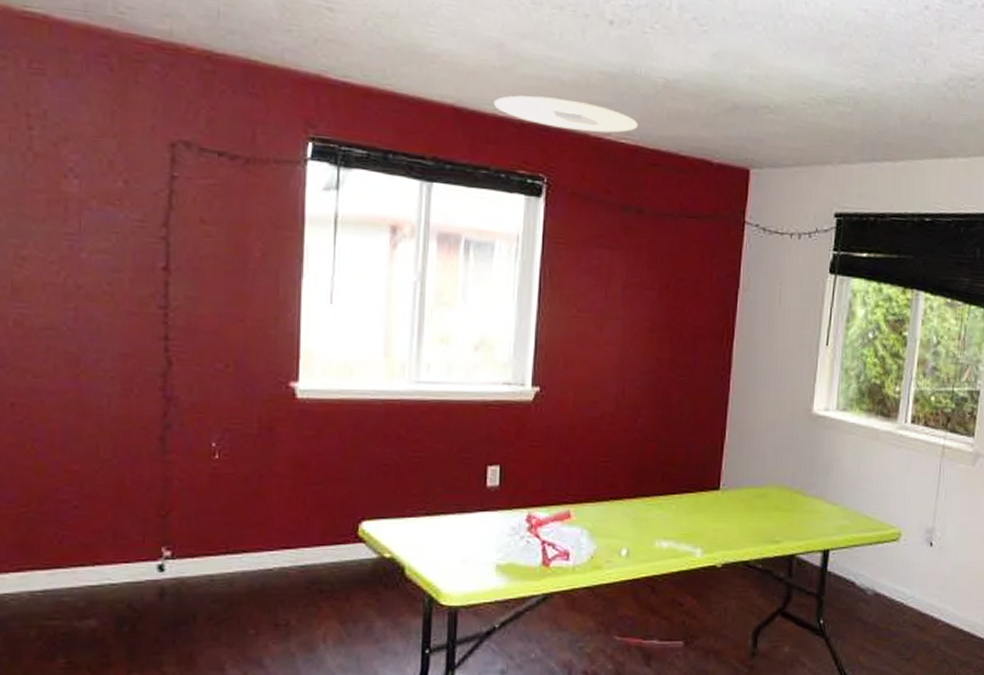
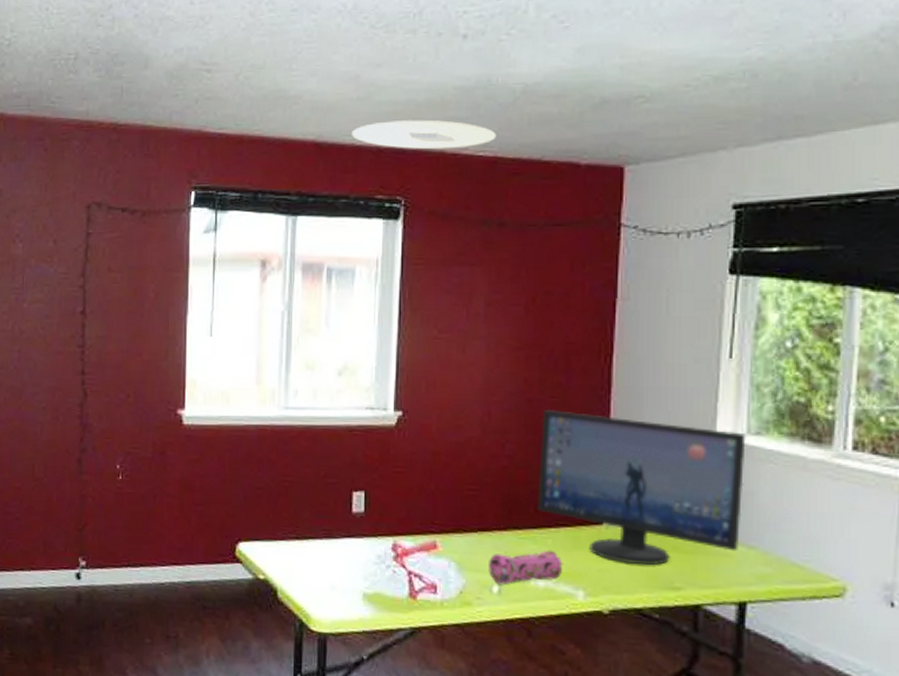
pencil case: none [618,514,685,547] -> present [489,550,563,584]
computer monitor: none [663,386,836,524] -> present [537,409,746,565]

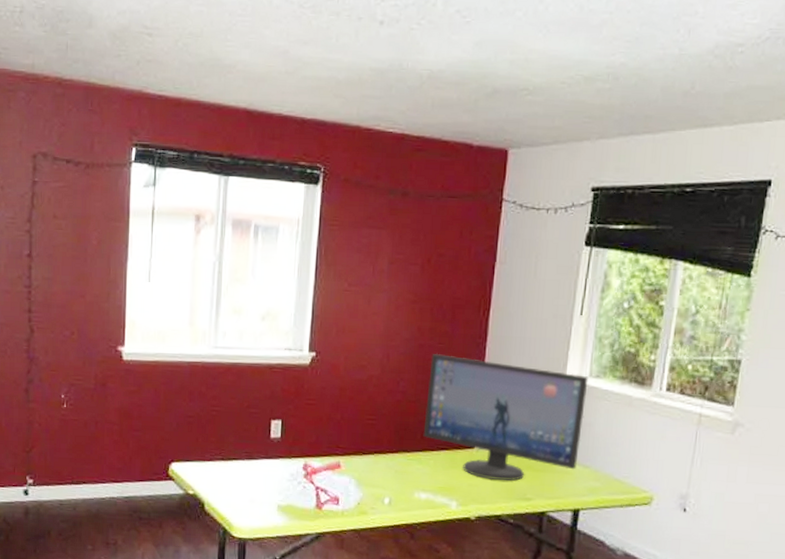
ceiling light: present [352,119,496,150] -> none [280,95,405,124]
pencil case: present [489,550,563,584] -> none [382,469,442,497]

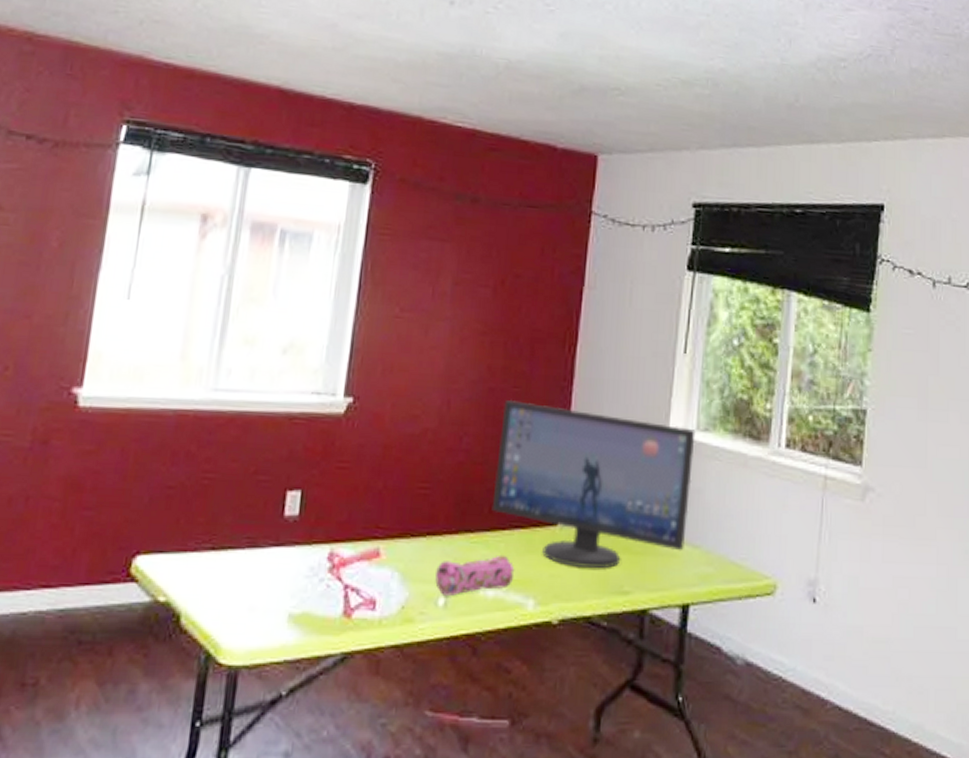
pencil case: none [382,469,442,497] -> present [435,554,515,596]

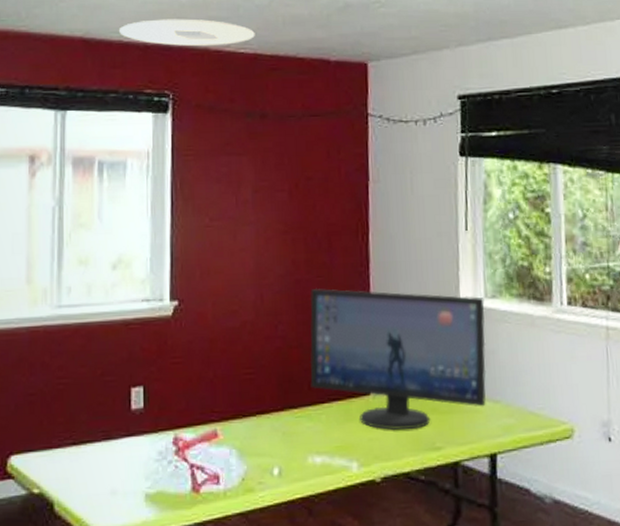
ceiling light: none [323,76,477,116] -> present [119,18,255,47]
pencil case: present [435,554,515,596] -> none [268,425,337,466]

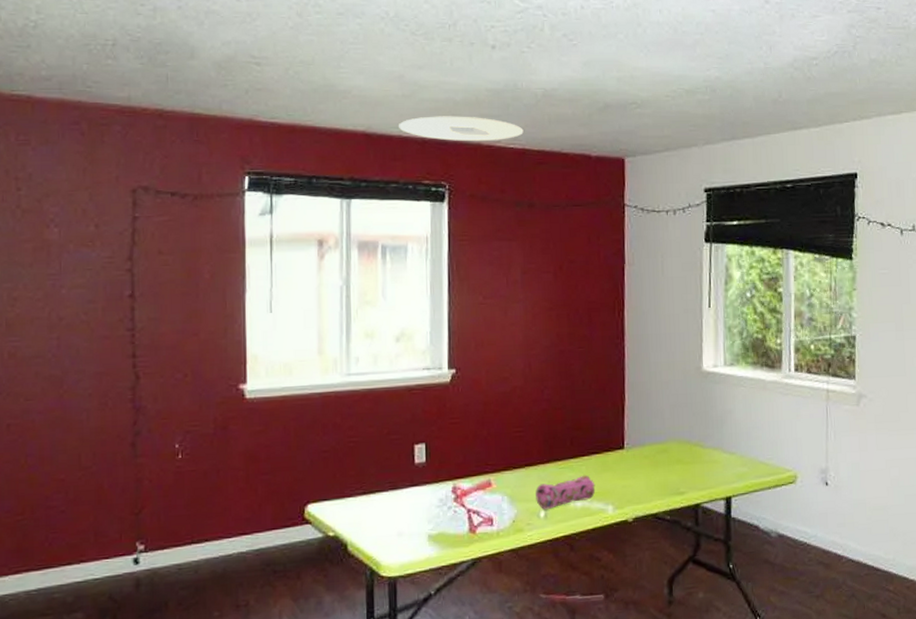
pencil case: none [268,425,337,466] -> present [536,475,596,509]
computer monitor: present [309,288,487,431] -> none [571,357,724,479]

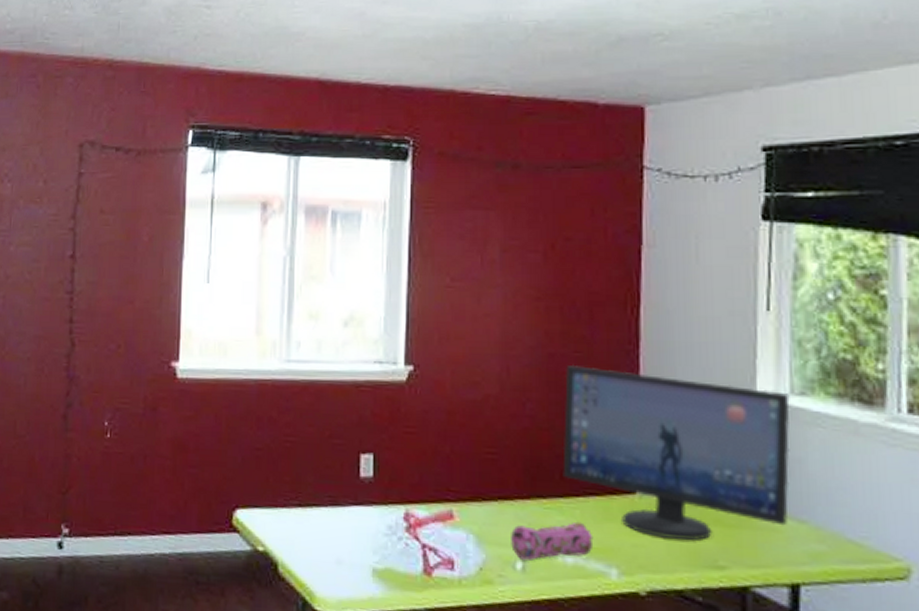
ceiling light: present [399,116,524,142] -> none [357,57,509,88]
computer monitor: none [571,357,724,479] -> present [562,364,790,540]

